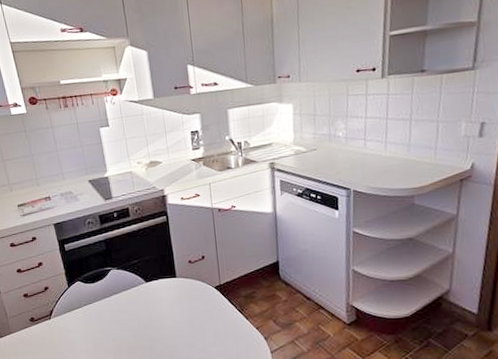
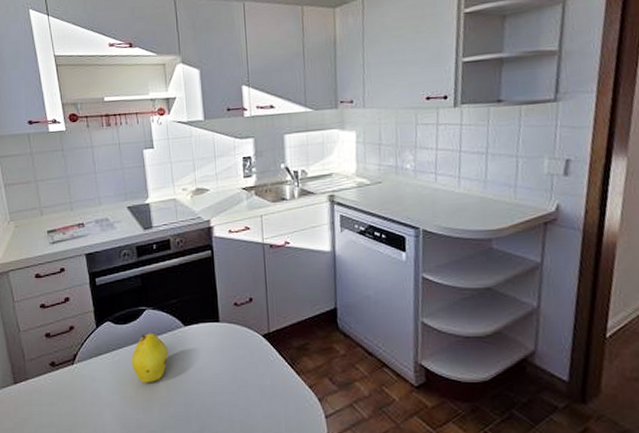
fruit: none [101,290,134,332] -> present [131,333,169,383]

